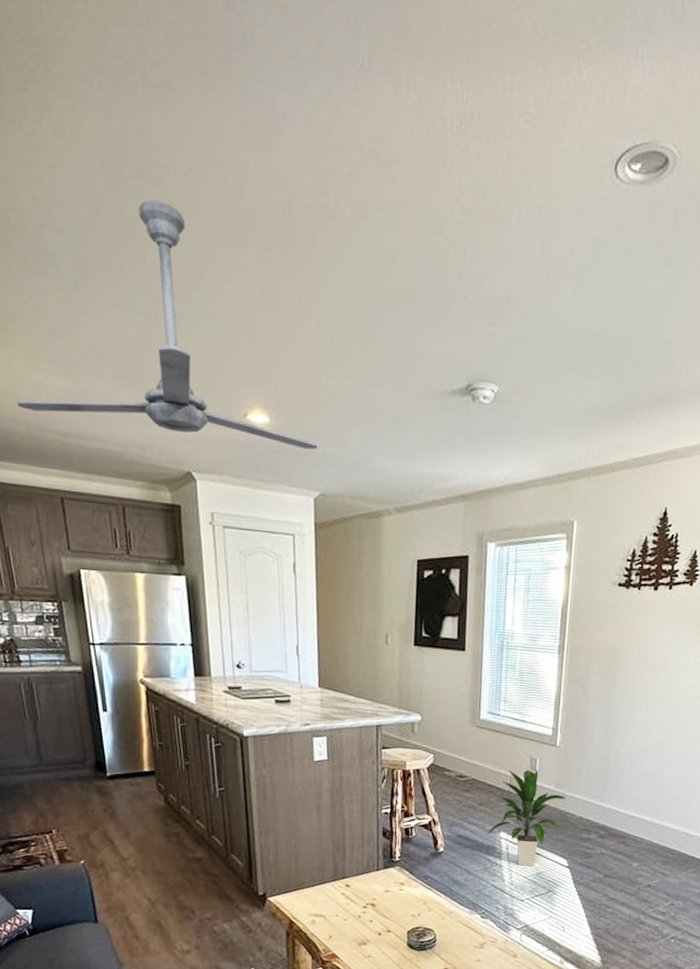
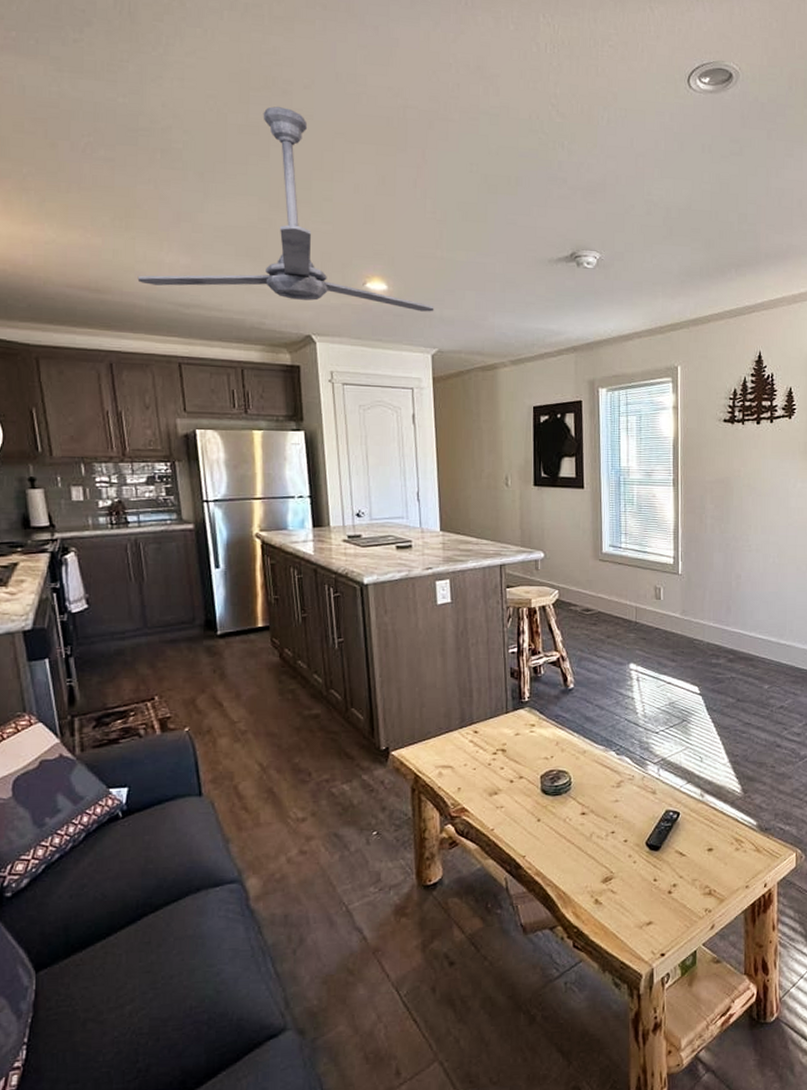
indoor plant: present [485,769,567,866] -> none [615,599,693,696]

